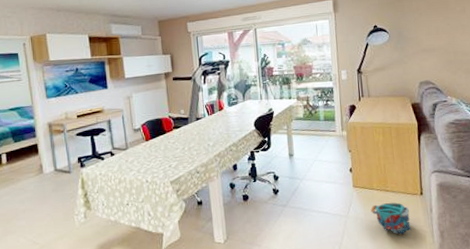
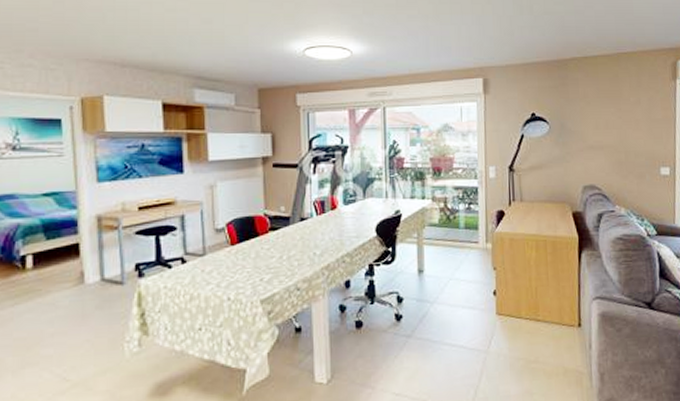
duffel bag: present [370,202,412,234] -> none [517,335,566,376]

